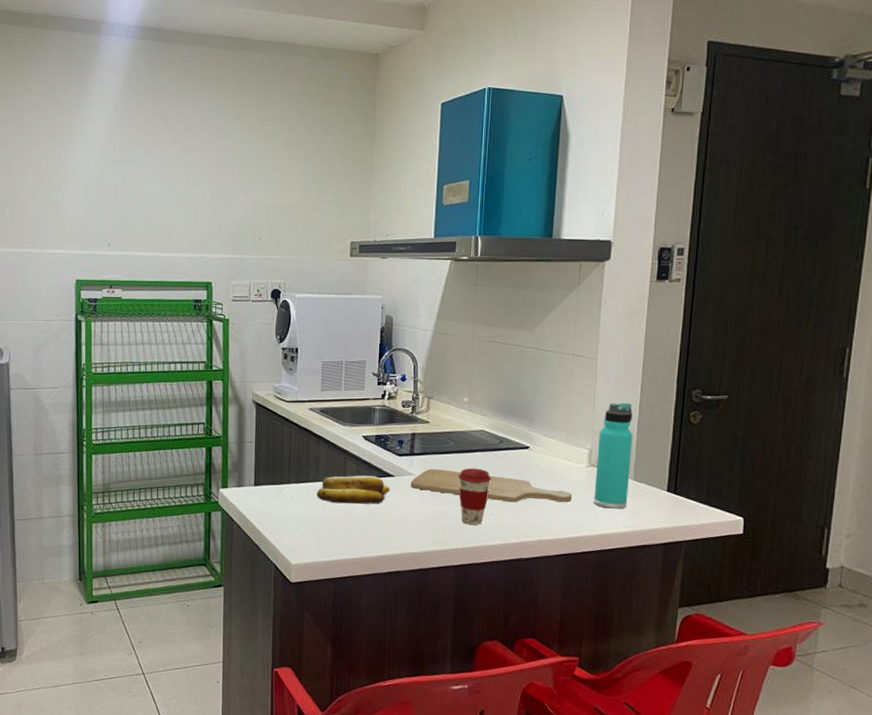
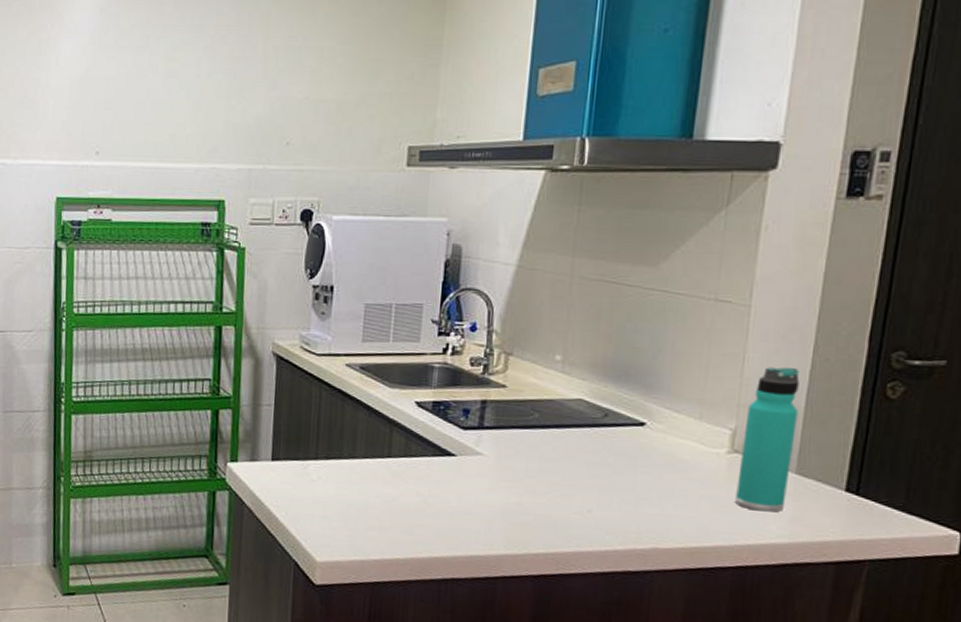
banana: present [316,475,390,504] -> none [351,452,450,491]
chopping board: present [410,469,572,503] -> none [477,448,704,501]
coffee cup: present [458,468,492,525] -> none [543,448,591,524]

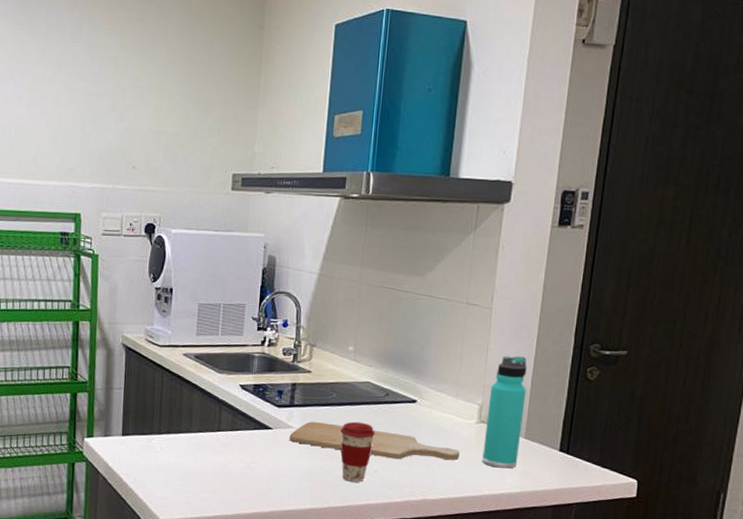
chopping board: none [477,448,704,501] -> present [289,422,459,461]
coffee cup: none [543,448,591,524] -> present [340,421,376,482]

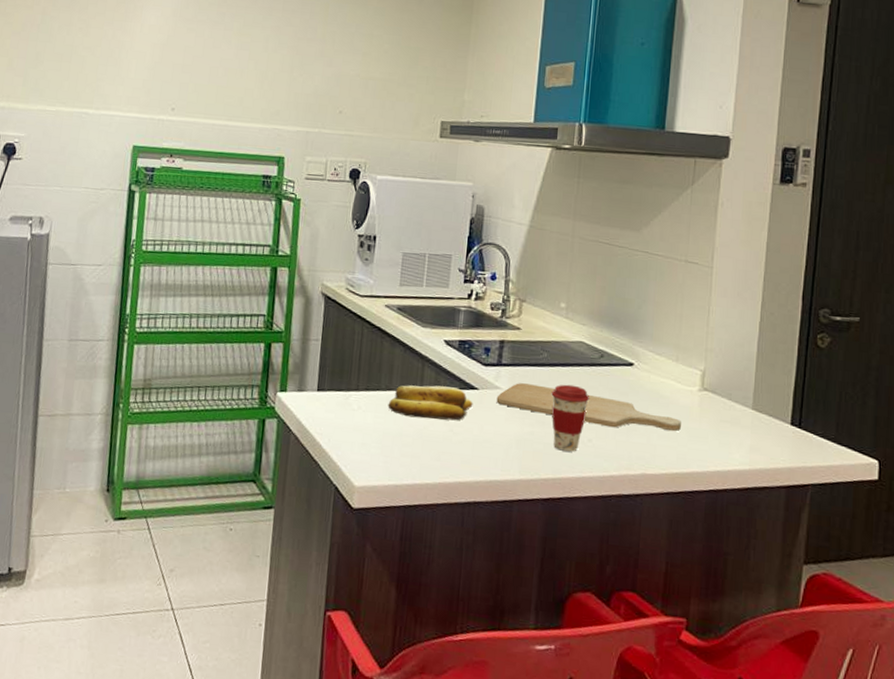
banana: none [188,427,268,458] -> present [388,385,473,421]
thermos bottle: present [482,356,527,469] -> none [706,318,752,443]

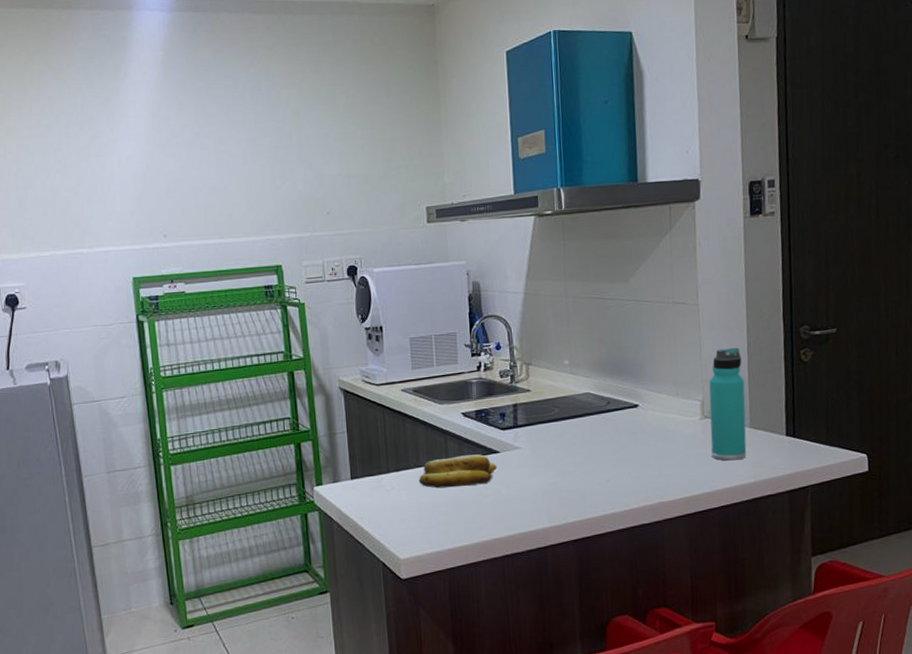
chopping board: present [496,383,681,432] -> none [518,439,689,466]
coffee cup: present [551,384,590,452] -> none [567,433,603,495]
thermos bottle: none [706,318,752,443] -> present [709,348,747,461]

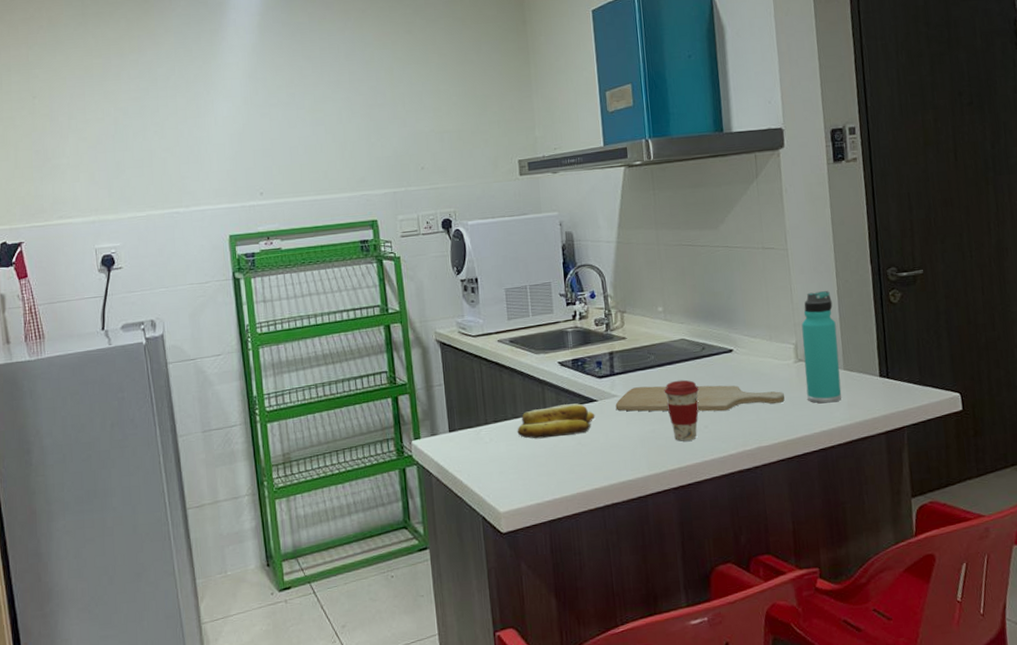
chopping board: none [518,439,689,466] -> present [615,385,785,412]
coffee cup: none [567,433,603,495] -> present [664,379,700,442]

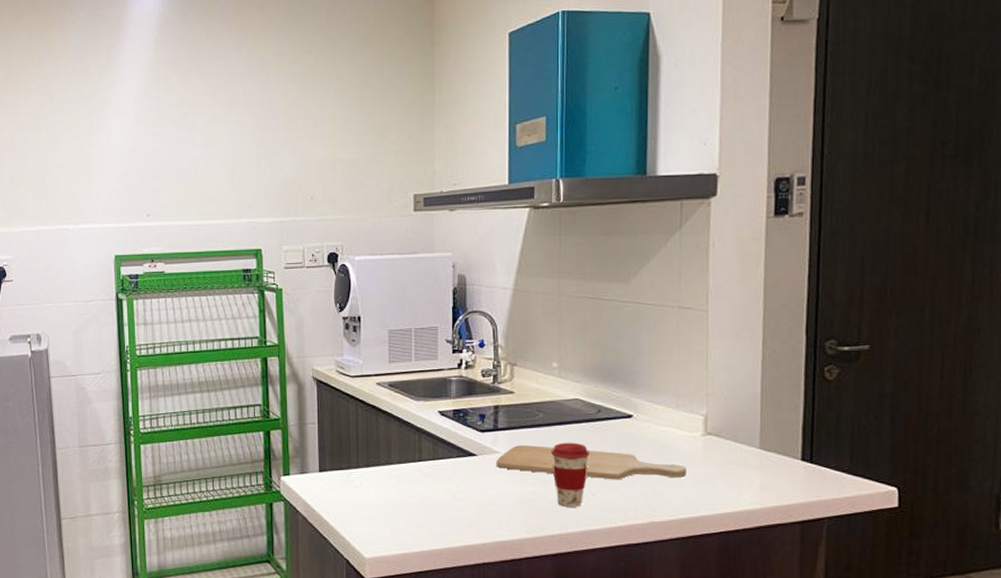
banana: present [517,403,595,439] -> none [389,456,473,489]
thermos bottle: present [801,291,842,404] -> none [713,360,756,483]

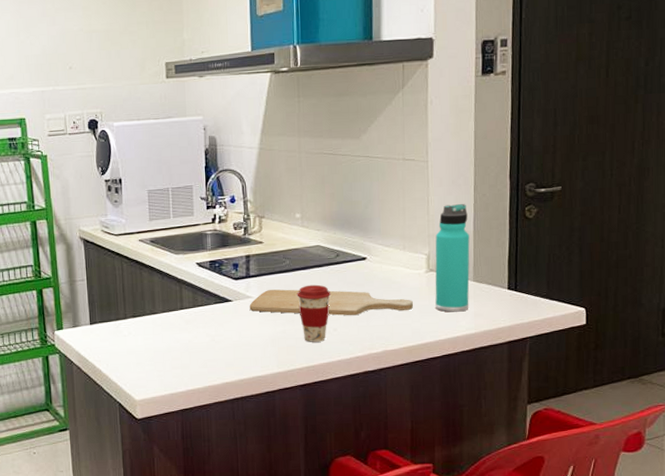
thermos bottle: none [713,360,756,483] -> present [435,204,470,312]

